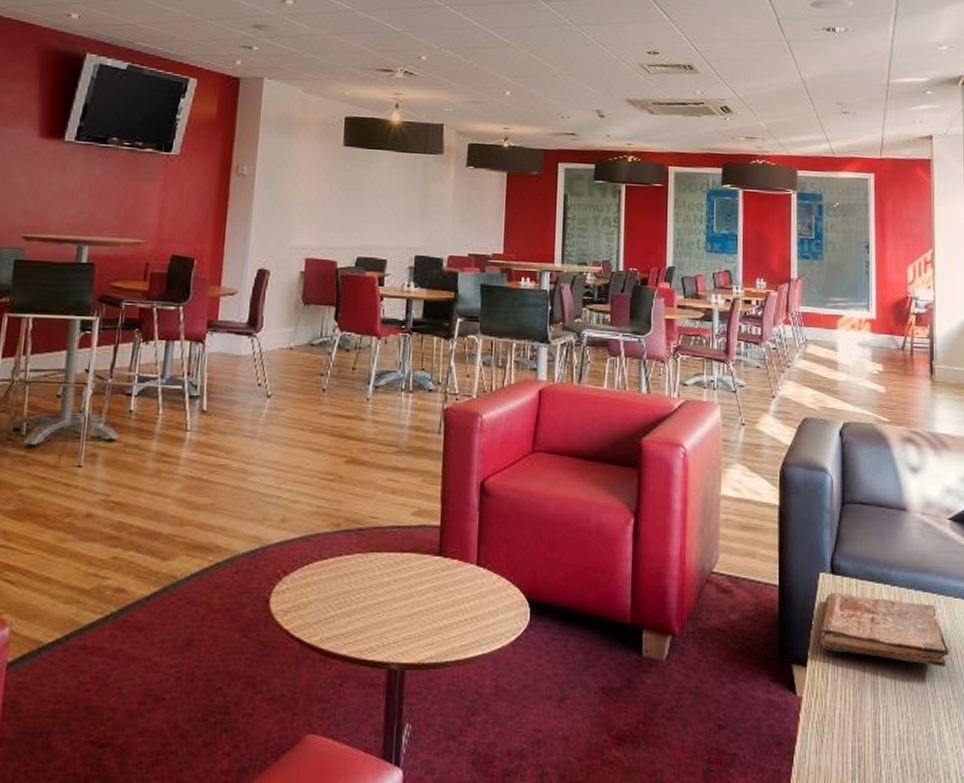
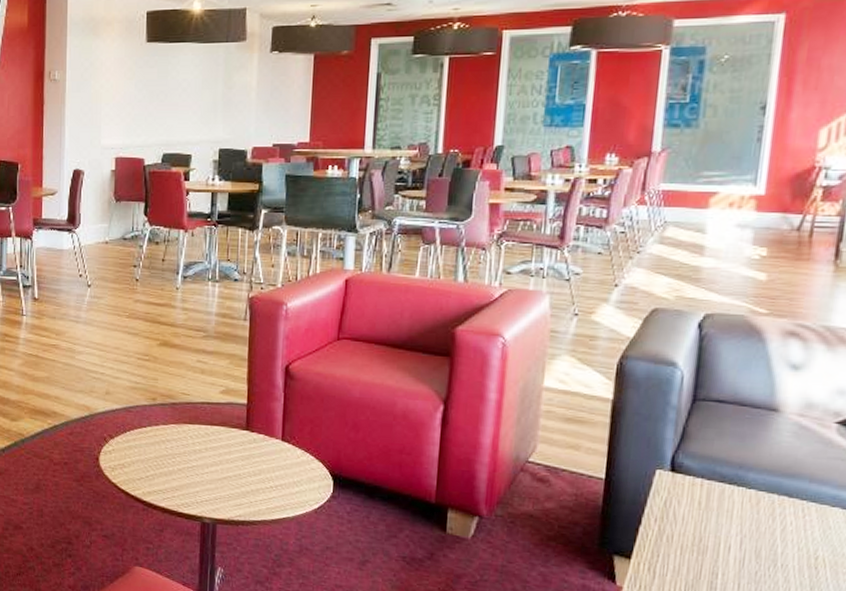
book: present [819,592,950,667] -> none [648,489,816,575]

